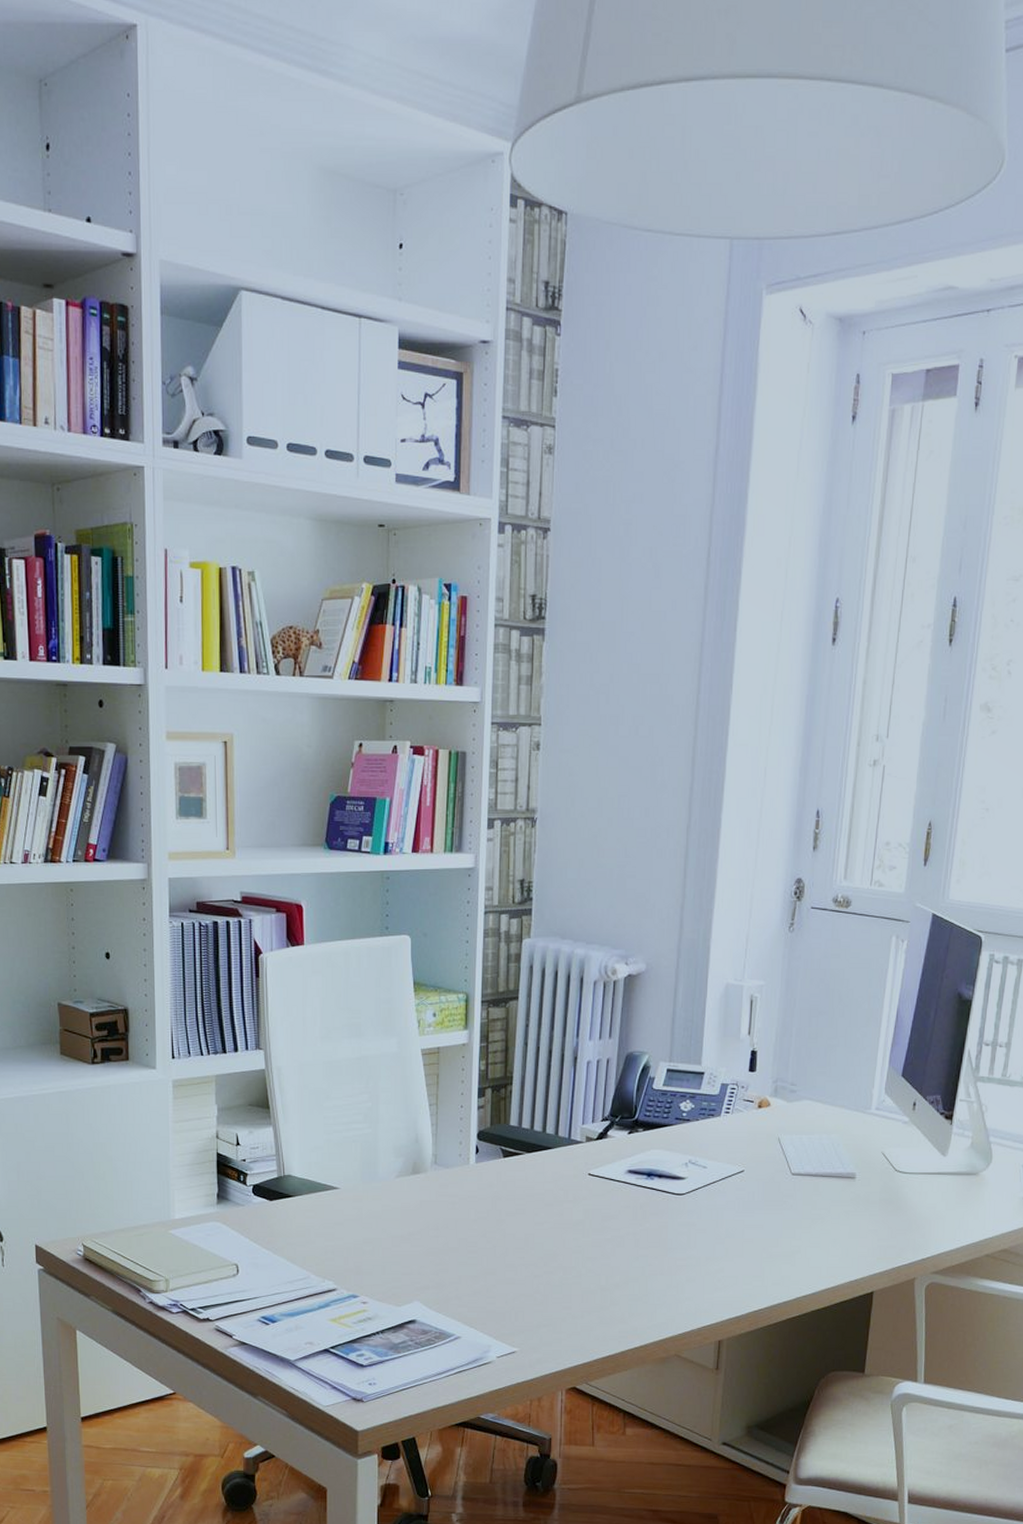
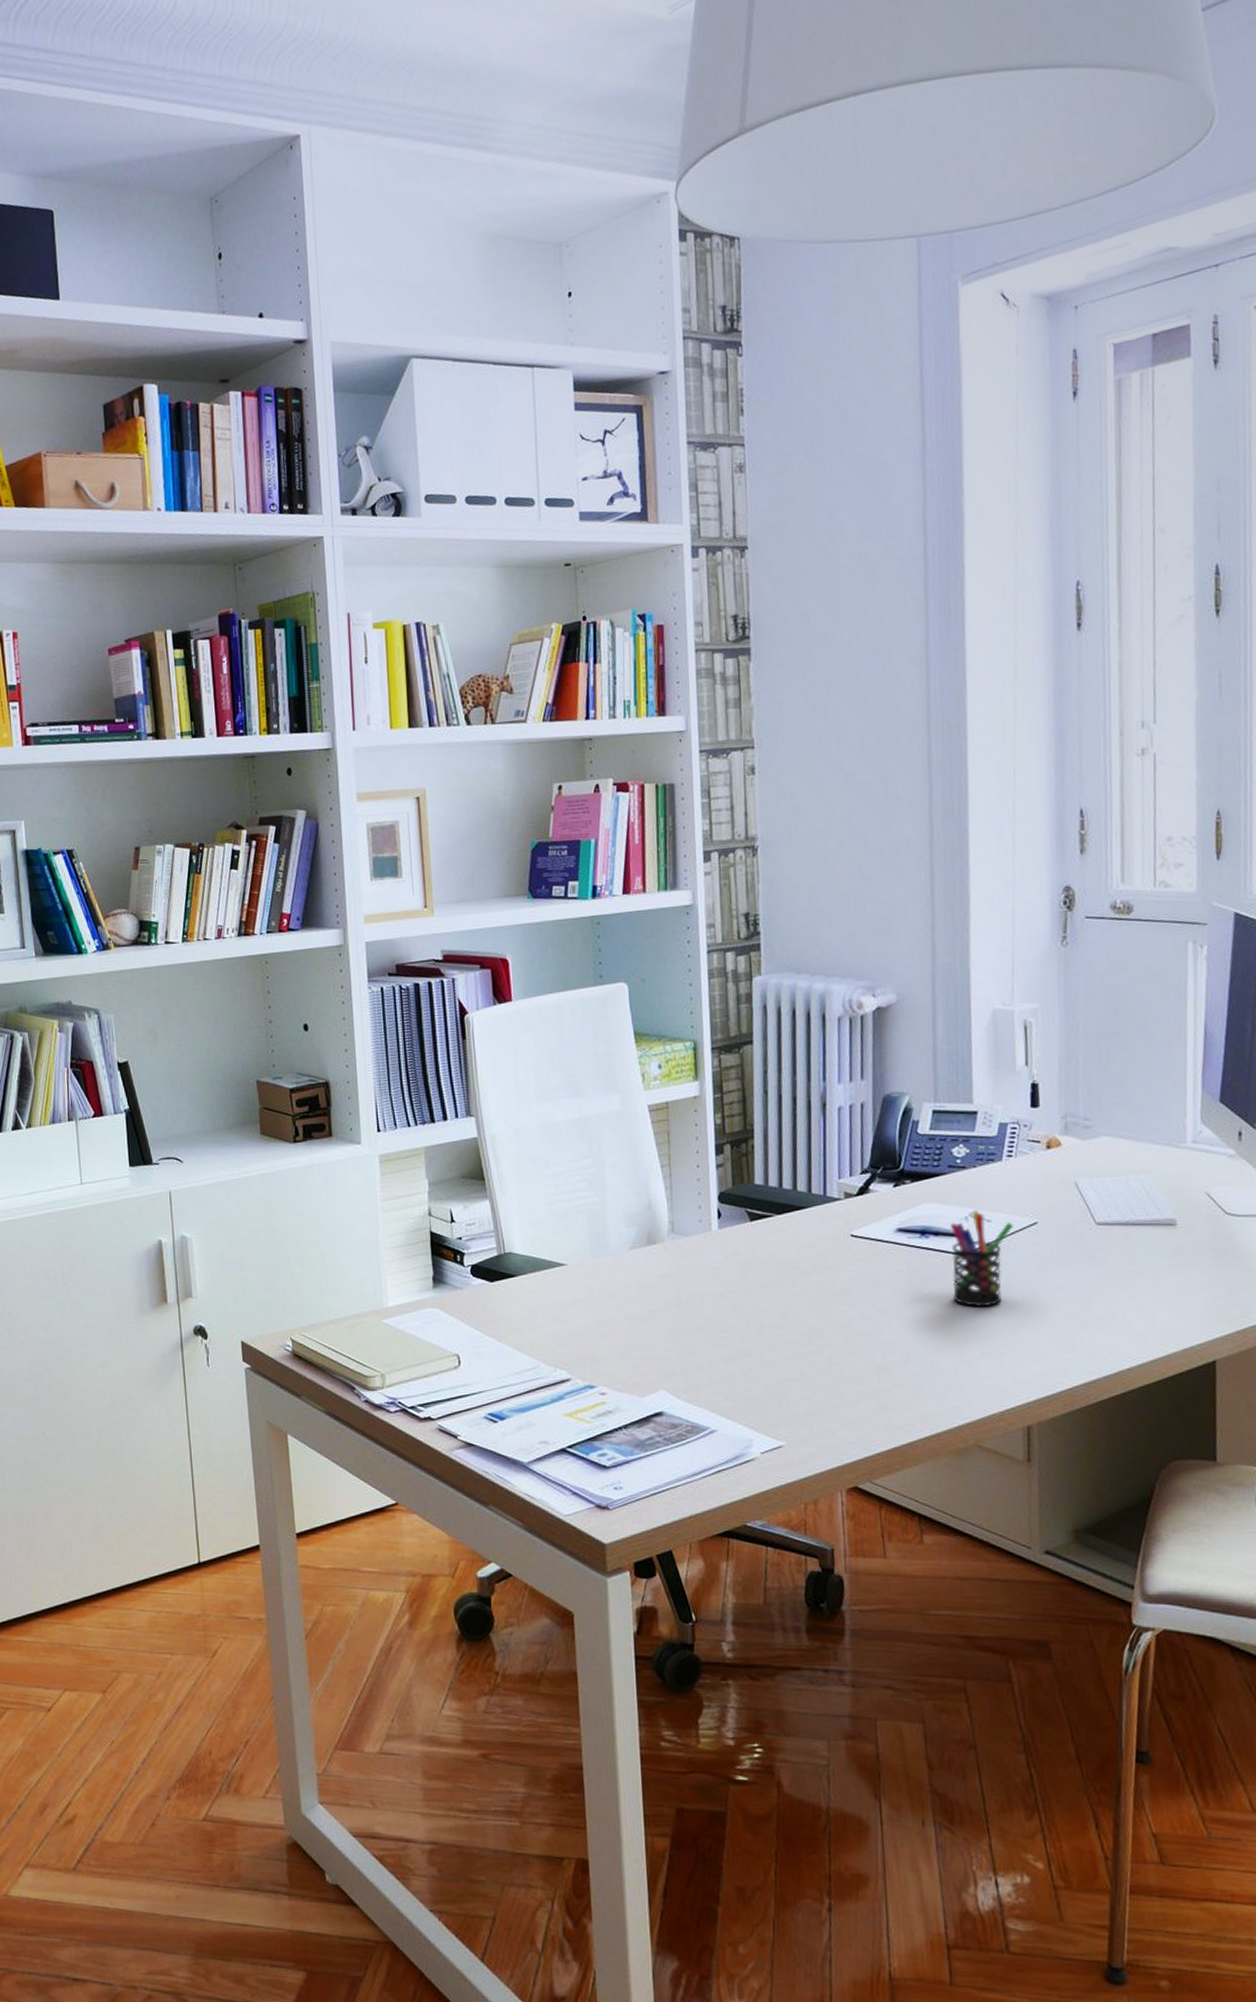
pen holder: none [669,1158,724,1241] -> present [951,1210,1014,1307]

